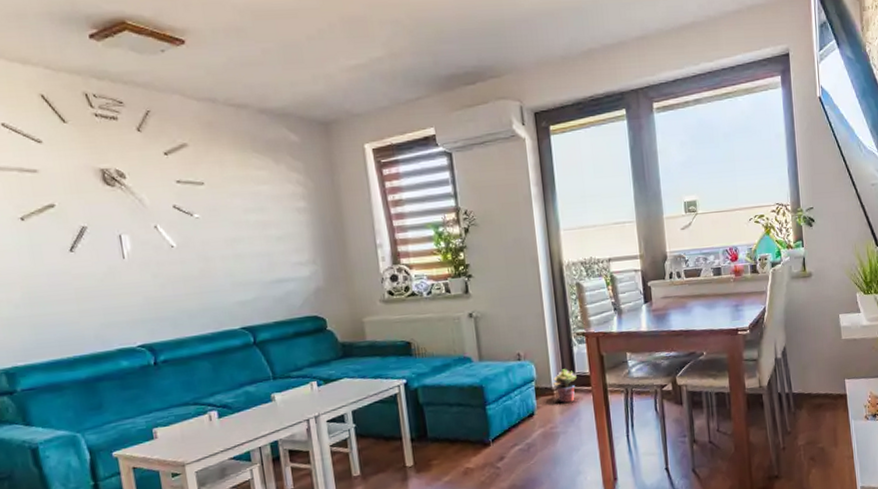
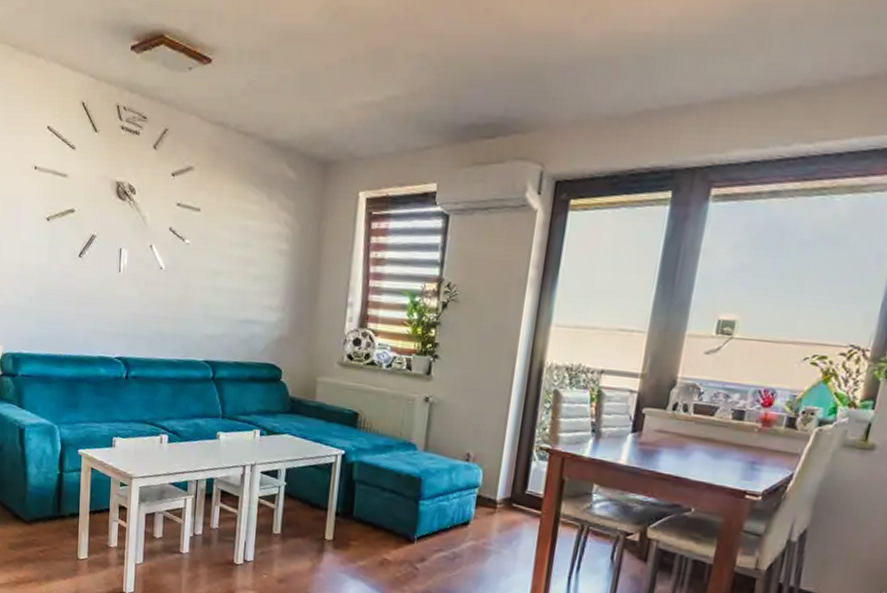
potted plant: present [553,369,577,403] -> none [499,483,528,522]

